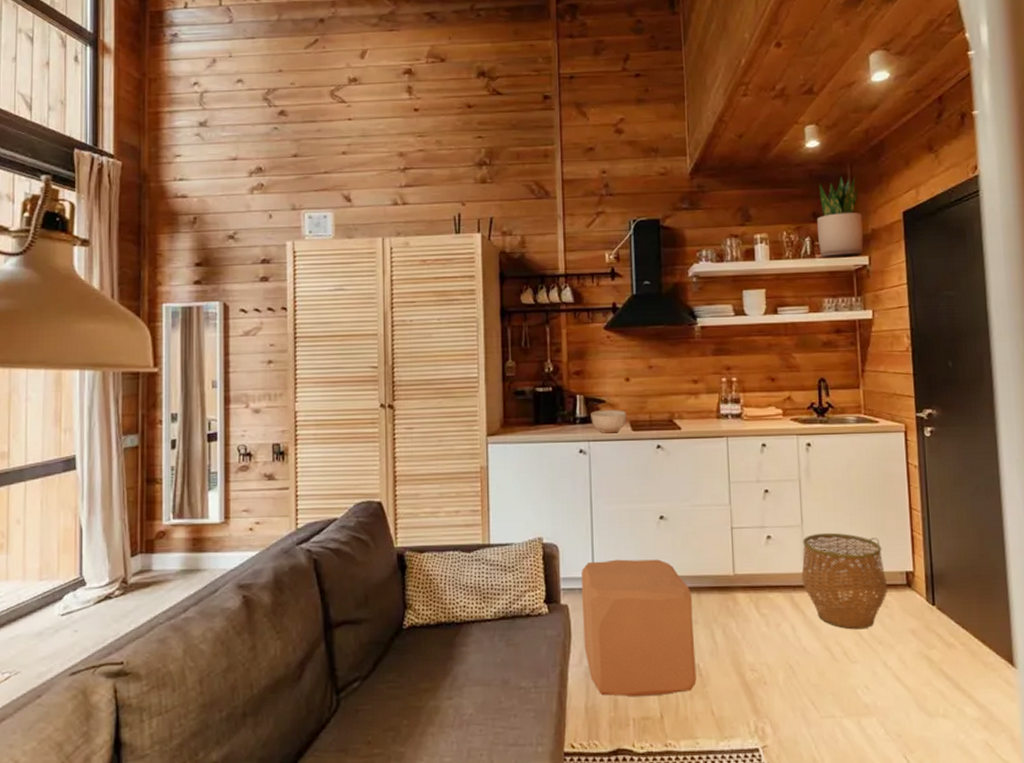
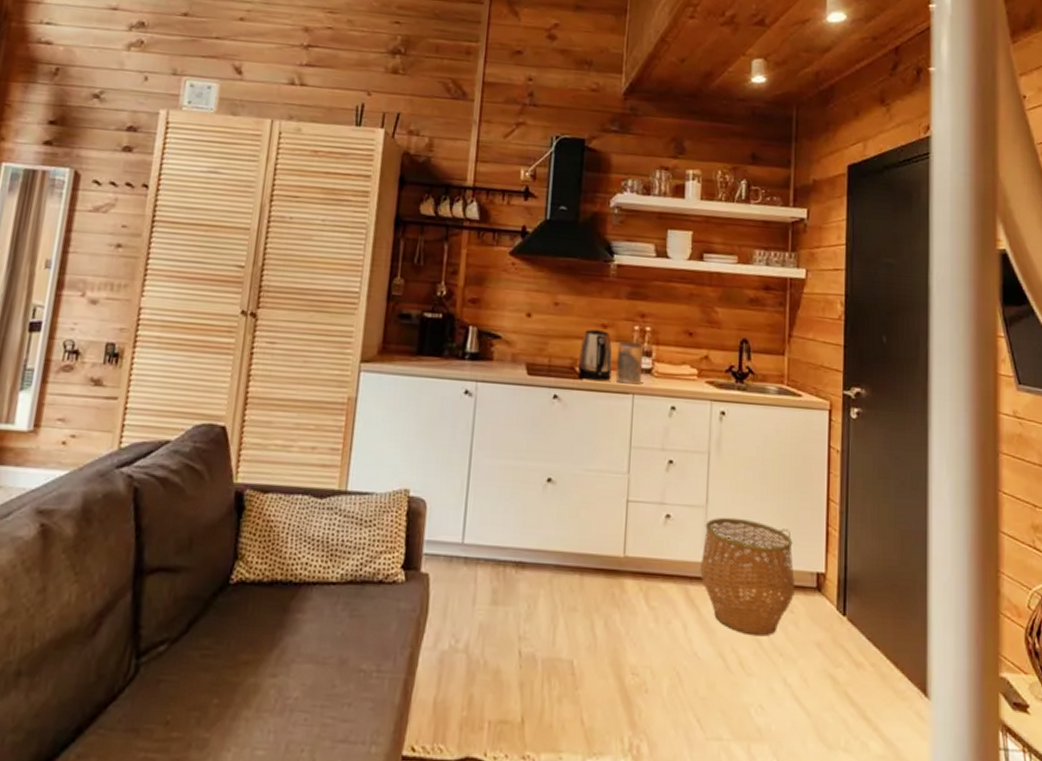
pouf: present [582,559,697,697] -> none [441,524,573,695]
bowl: present [591,410,627,434] -> none [482,346,523,376]
kettle: none [675,384,706,430] -> present [577,328,613,382]
jar: none [708,391,734,429] -> present [615,340,644,385]
planter: present [817,176,863,259] -> none [755,118,804,209]

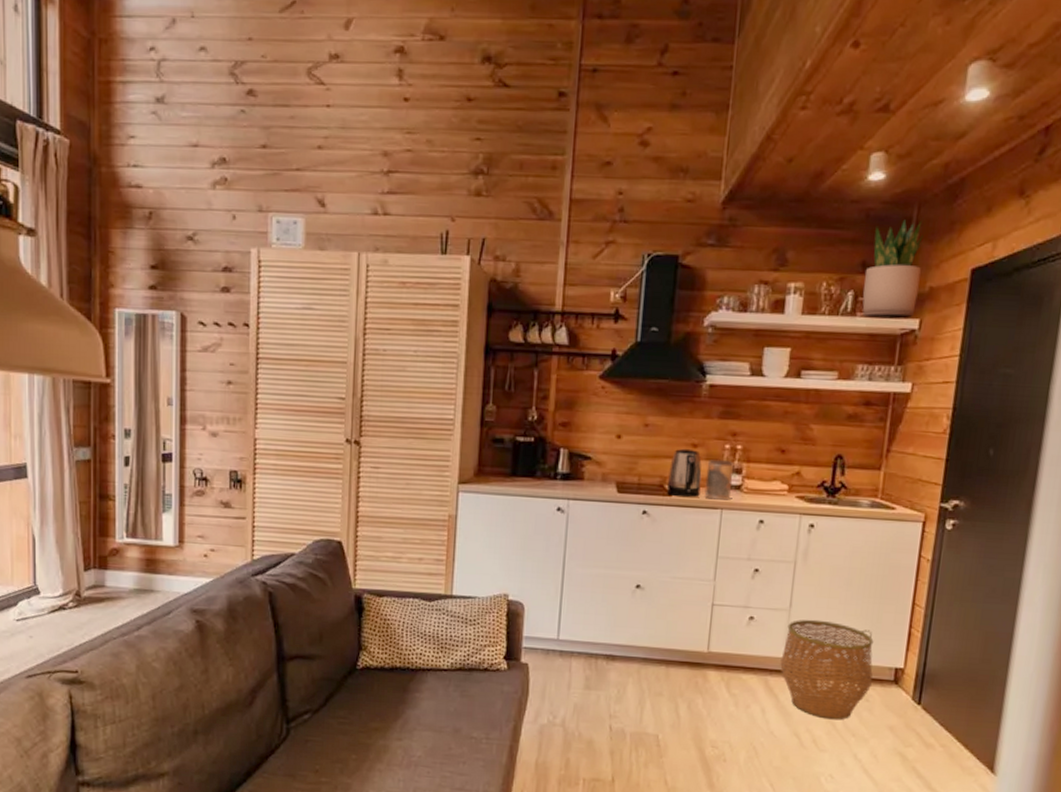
planter: none [755,118,804,209] -> present [862,219,923,320]

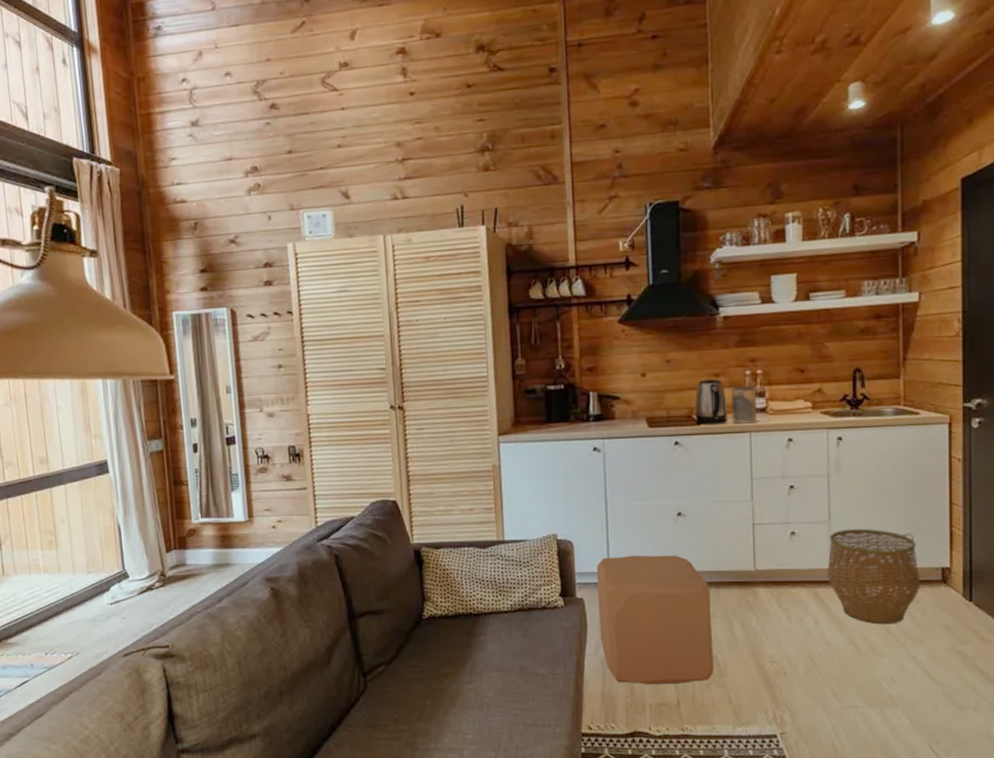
pouf: none [541,623,660,760] -> present [597,555,714,685]
planter: present [862,219,923,320] -> none [859,139,912,237]

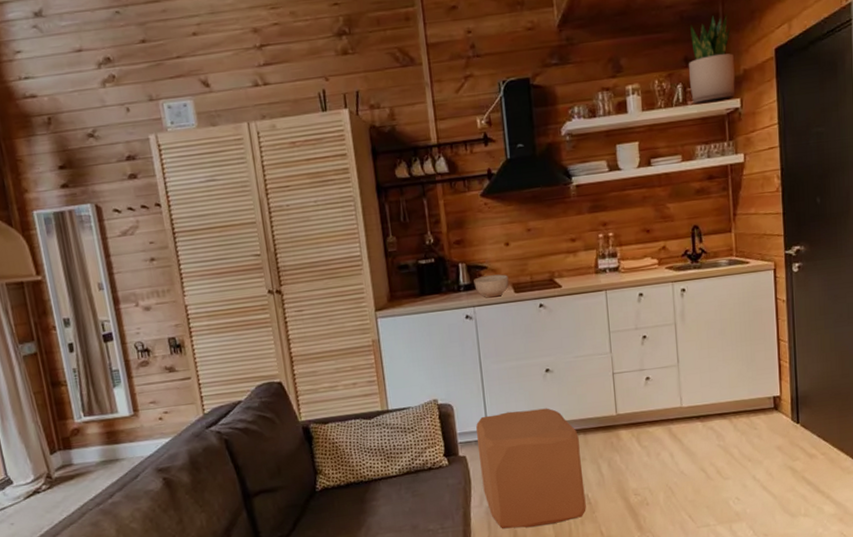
bowl: none [605,406,643,431] -> present [474,274,509,298]
kettle: present [694,378,727,426] -> none [555,243,585,288]
jar: present [731,385,758,424] -> none [586,247,611,284]
basket: present [827,528,920,625] -> none [678,368,756,452]
planter: none [859,139,912,237] -> present [689,14,735,105]

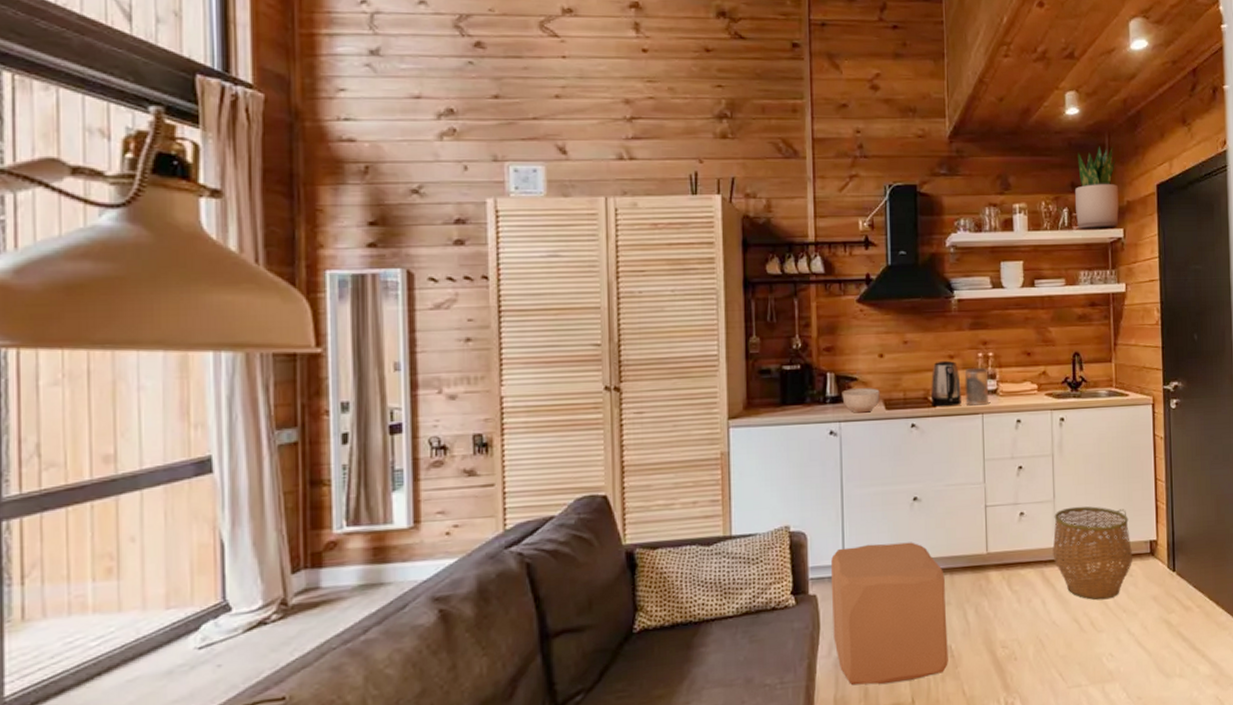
kettle: none [555,243,585,288] -> present [930,360,961,408]
jar: none [586,247,611,284] -> present [964,367,989,406]
basket: none [678,368,756,452] -> present [1052,506,1132,600]

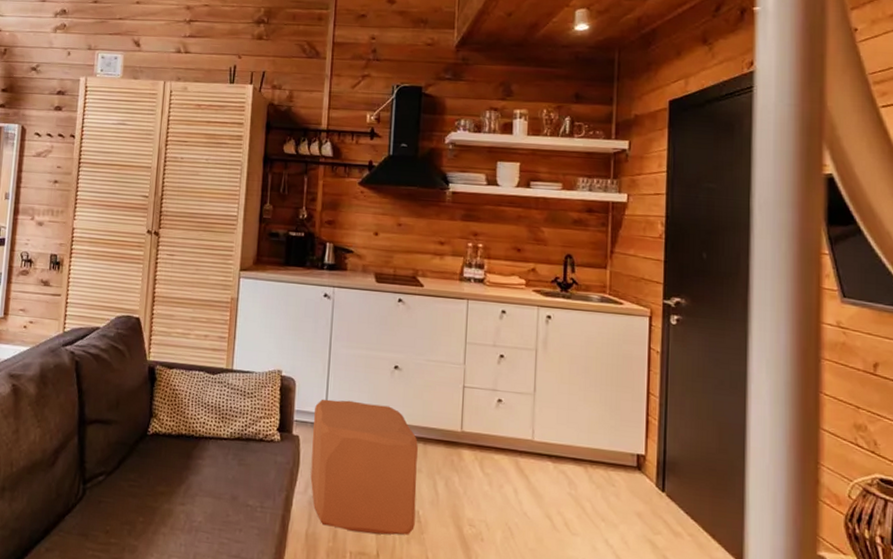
bowl: present [842,388,880,413] -> none [338,259,372,283]
kettle: present [930,360,961,408] -> none [418,245,449,289]
jar: present [964,367,989,406] -> none [452,255,477,292]
basket: present [1052,506,1132,600] -> none [529,403,616,504]
planter: present [1075,146,1119,231] -> none [578,61,626,141]

